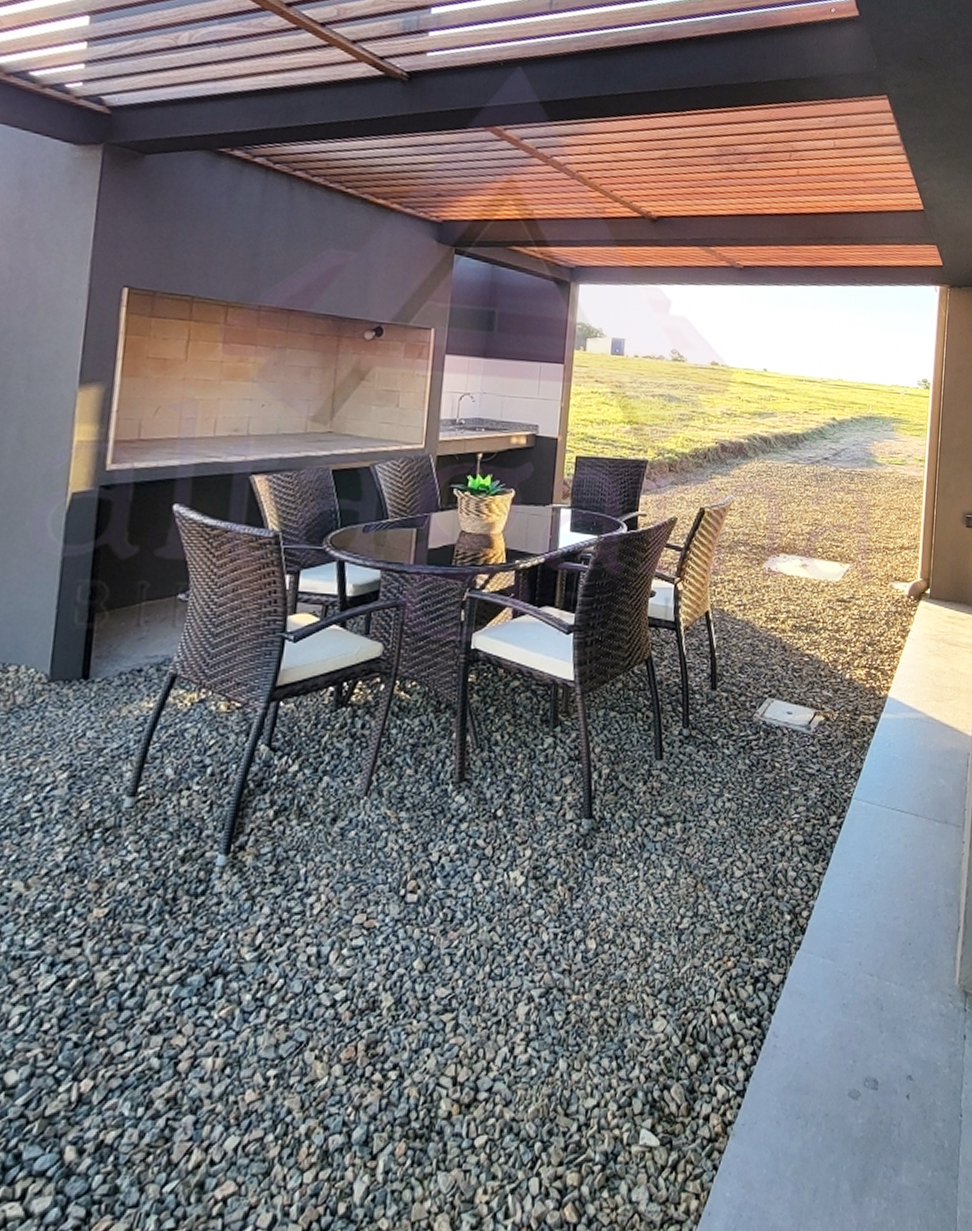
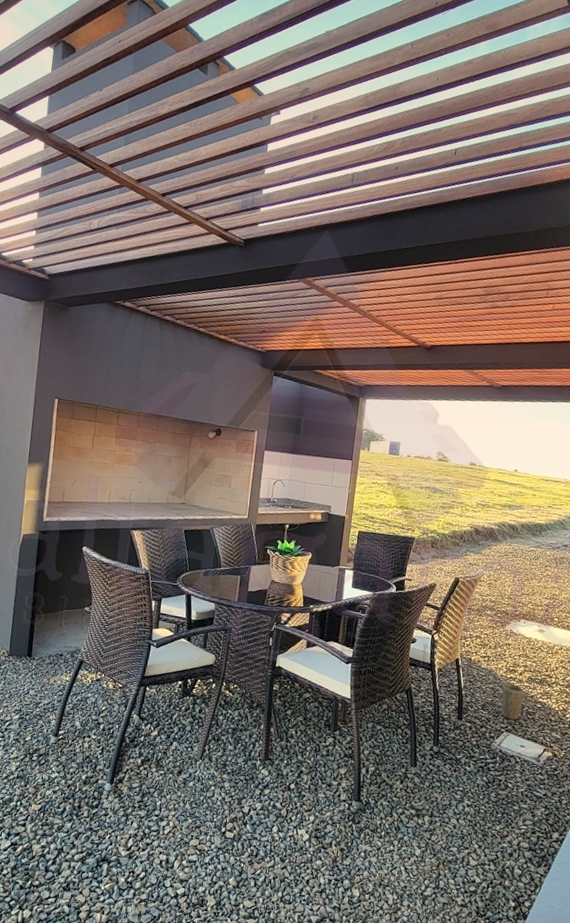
plant pot: none [761,637,788,681] -> present [500,684,524,720]

